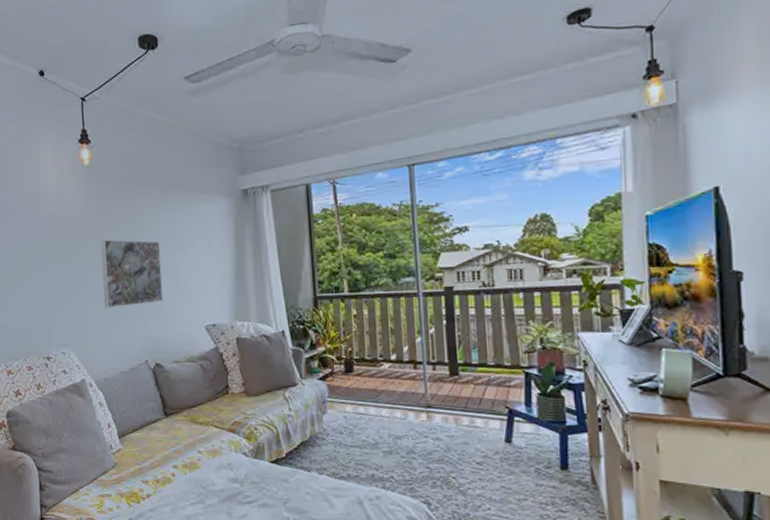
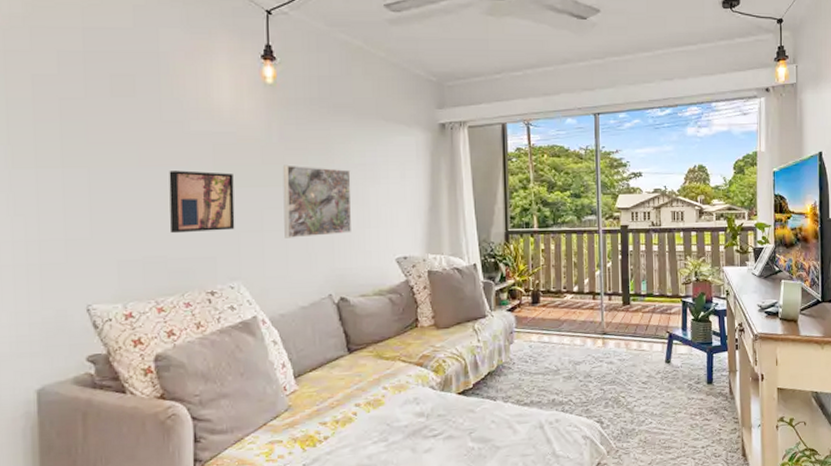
wall art: none [10,249,64,306] -> present [169,170,235,234]

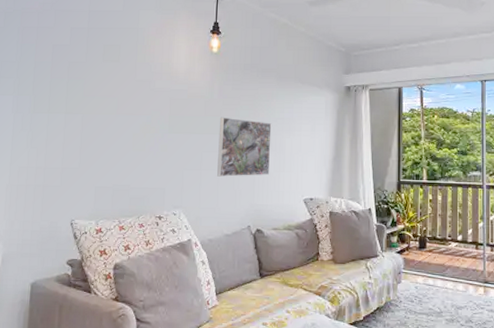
wall art: present [169,170,235,234] -> none [134,119,183,168]

